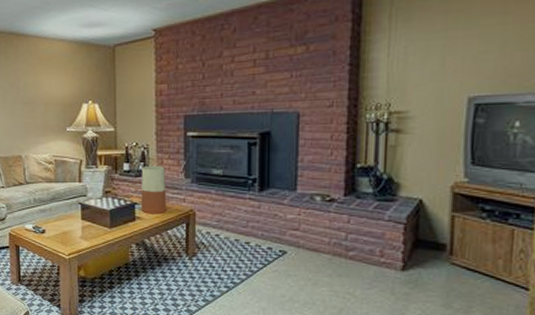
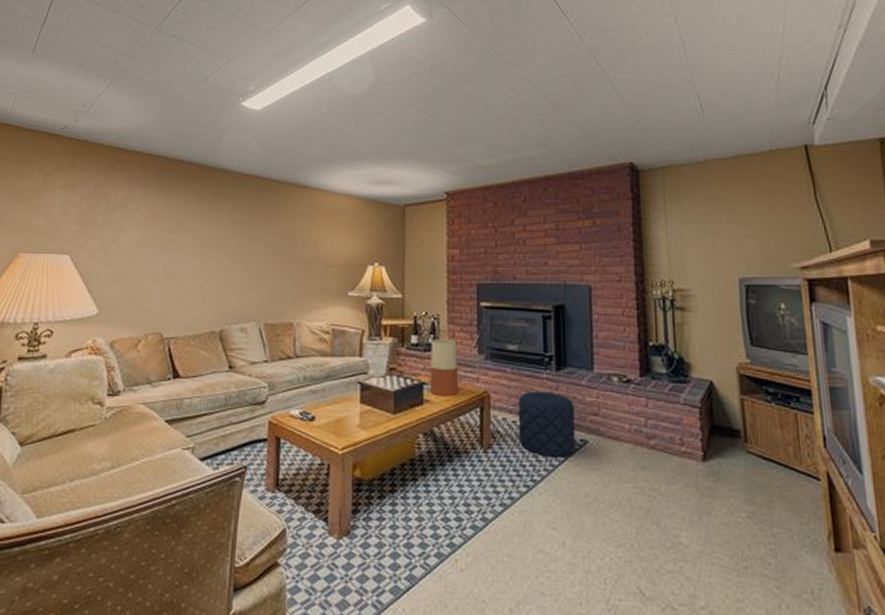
pouf: none [221,209,276,265] -> present [517,391,577,457]

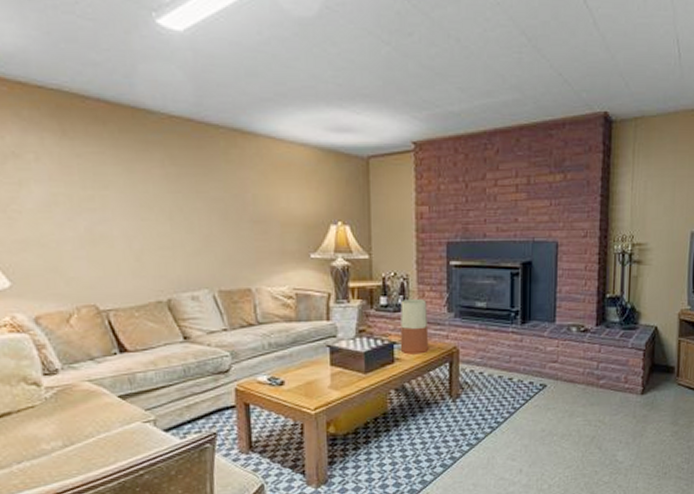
pouf: present [517,391,577,457] -> none [484,343,537,401]

